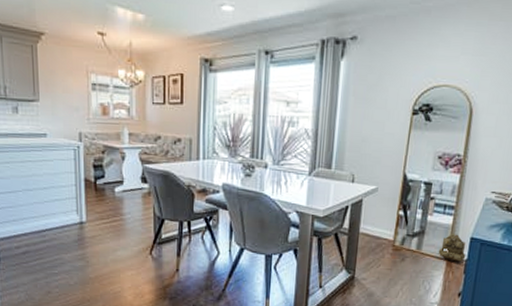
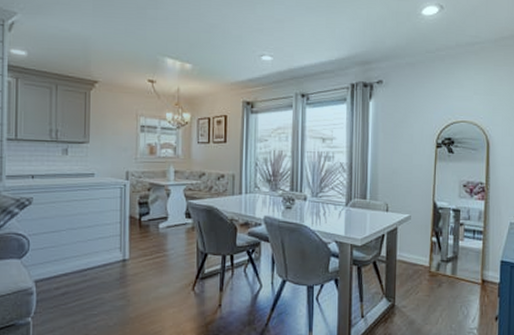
wall caddy: present [438,233,466,262] -> none [472,257,498,285]

